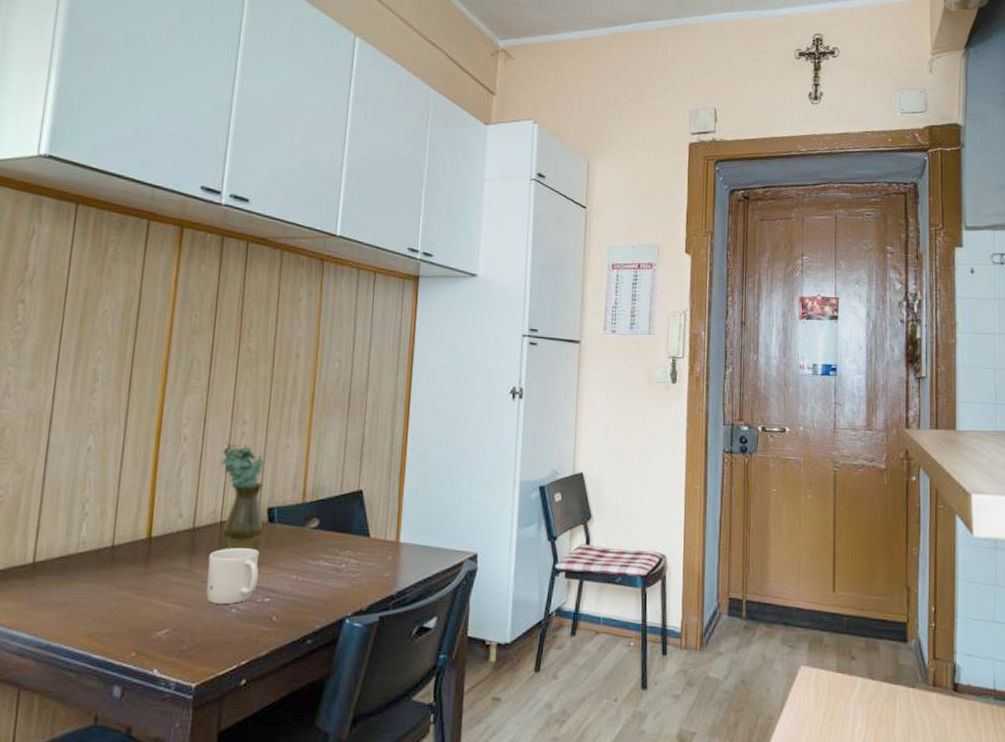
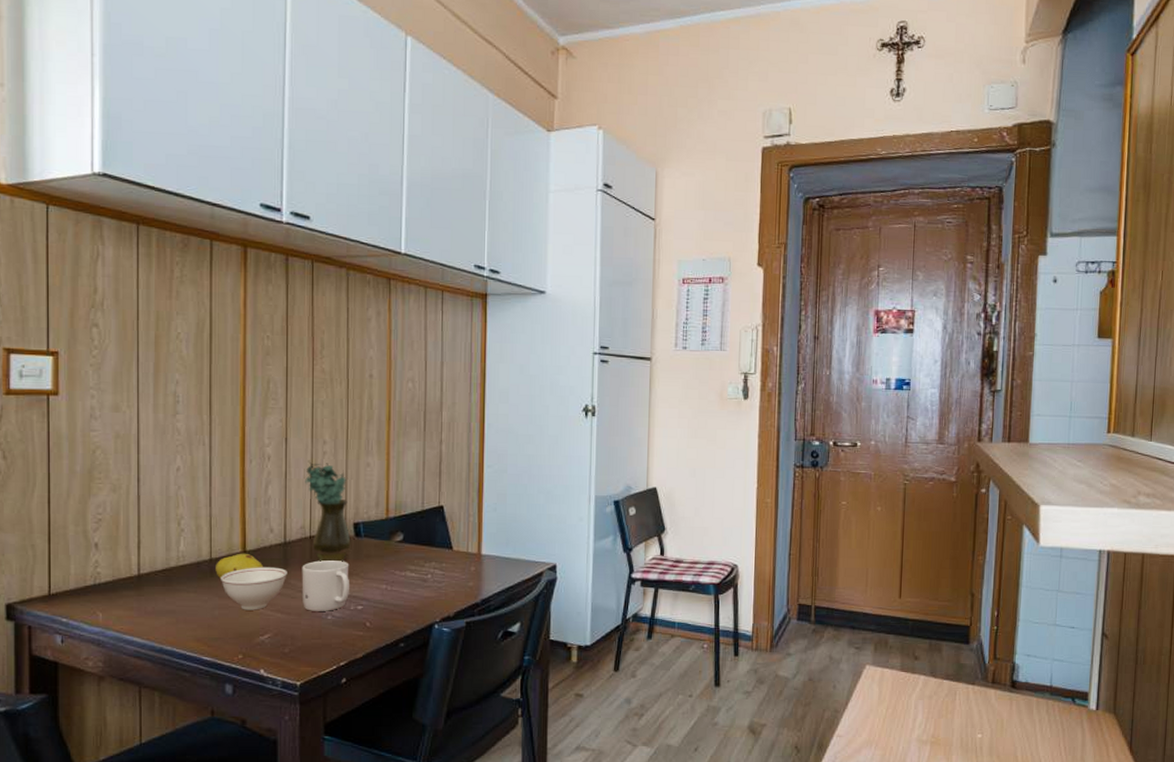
fruit: none [116,539,169,568] -> present [216,553,264,579]
bowl: none [121,554,193,603] -> present [221,567,287,610]

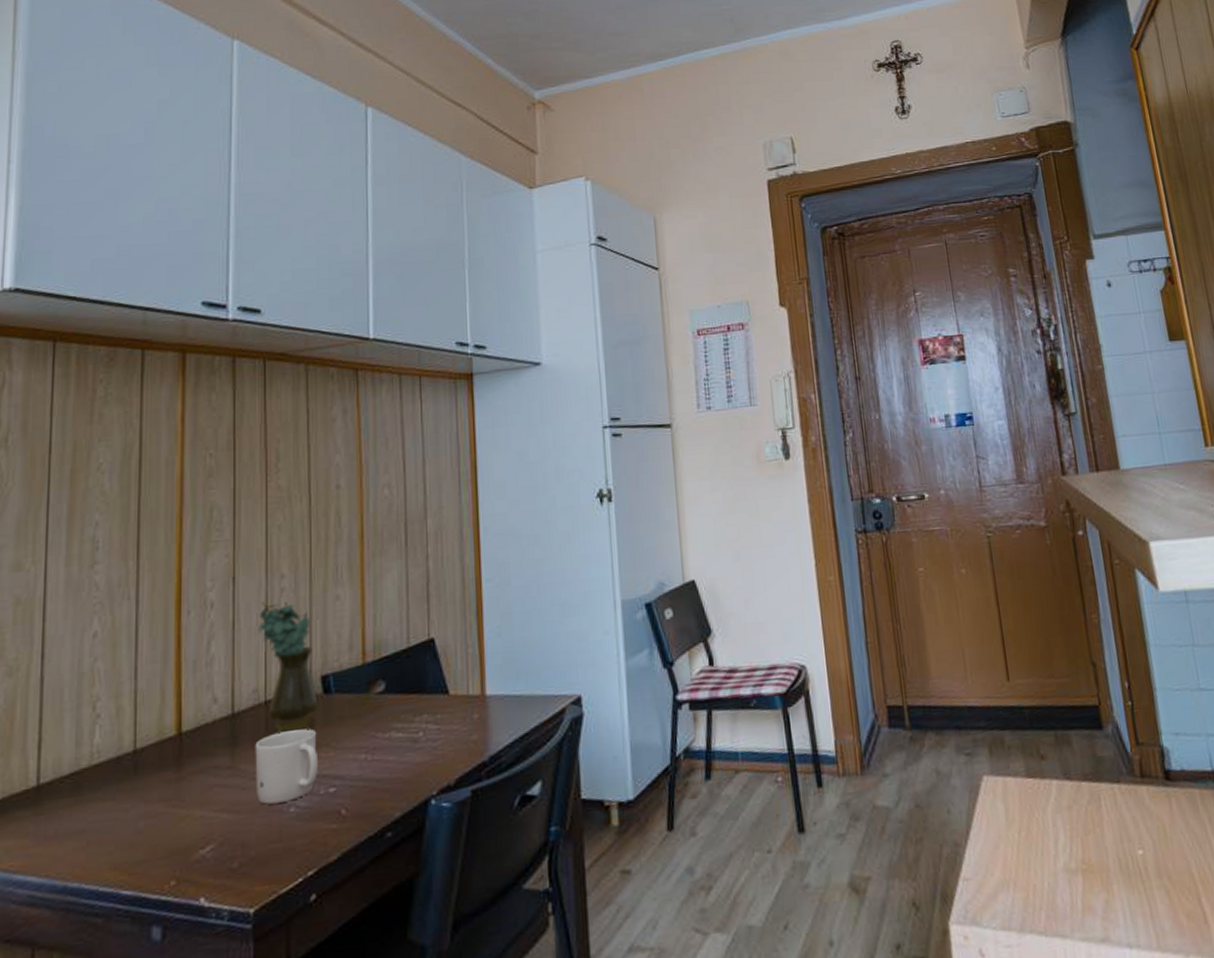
fruit: present [216,553,264,579] -> none [141,735,205,776]
bowl: present [221,567,287,610] -> none [148,749,236,816]

